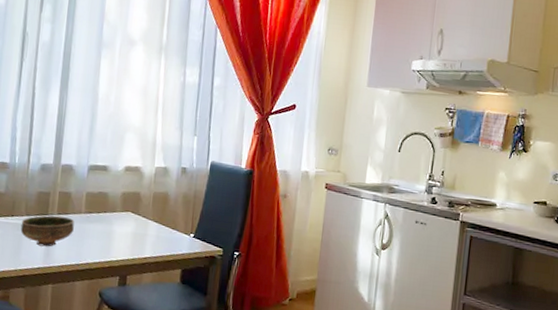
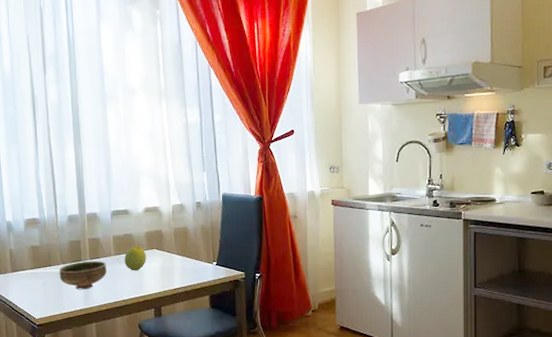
fruit: none [94,206,120,234] -> present [124,246,146,271]

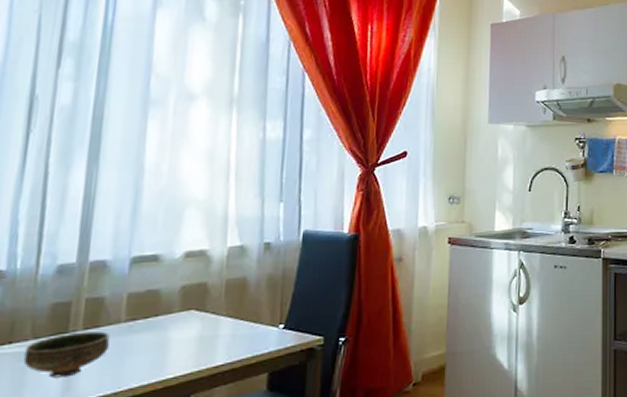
fruit: present [124,246,146,271] -> none [140,306,178,344]

